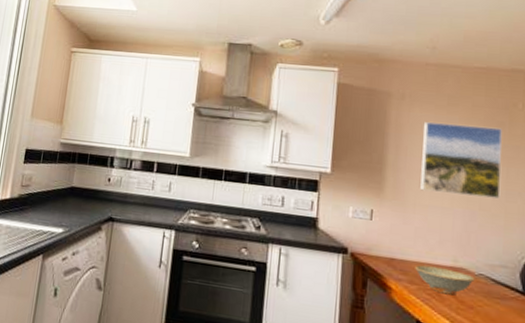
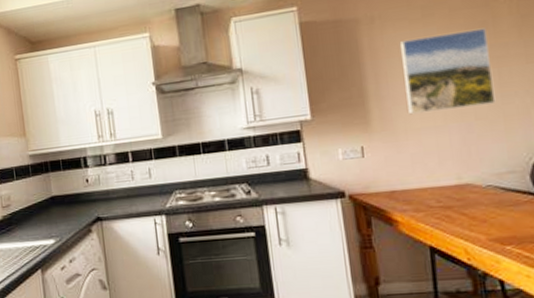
dish: present [415,265,475,295] -> none [418,187,484,215]

